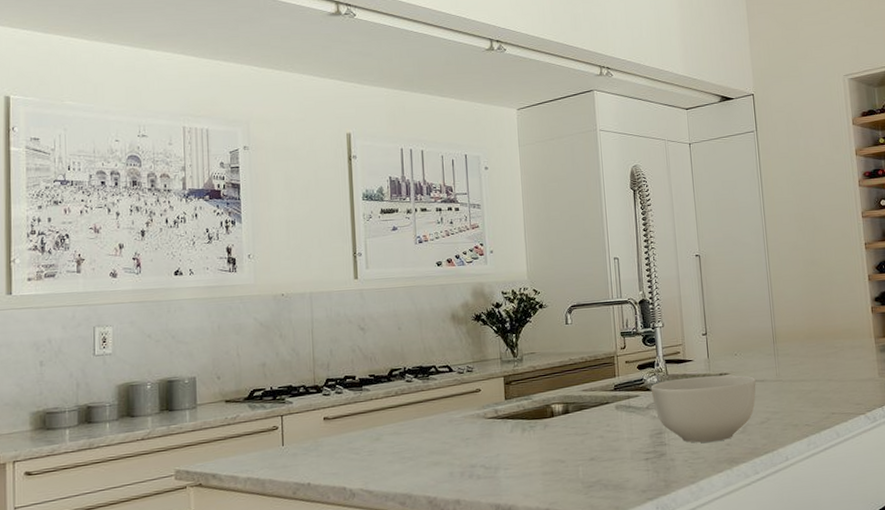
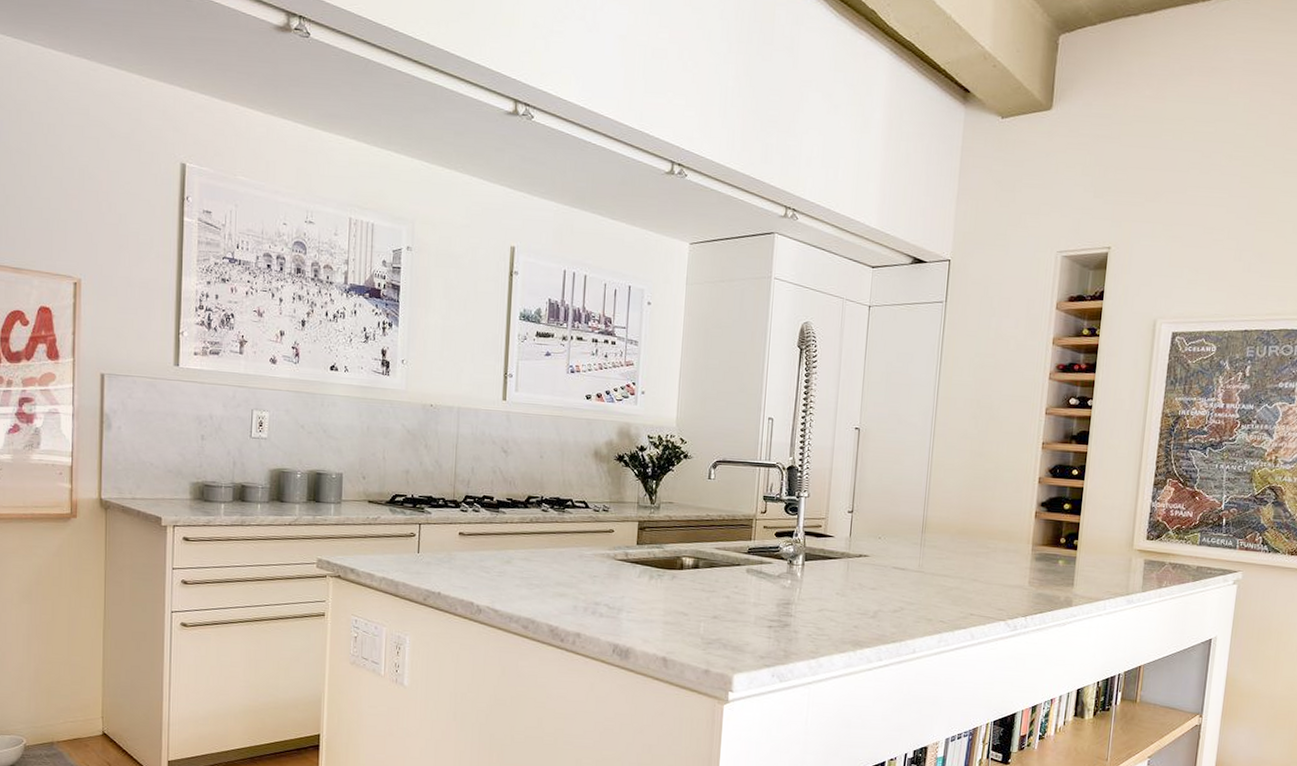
bowl: present [650,375,756,443] -> none [785,552,896,622]

